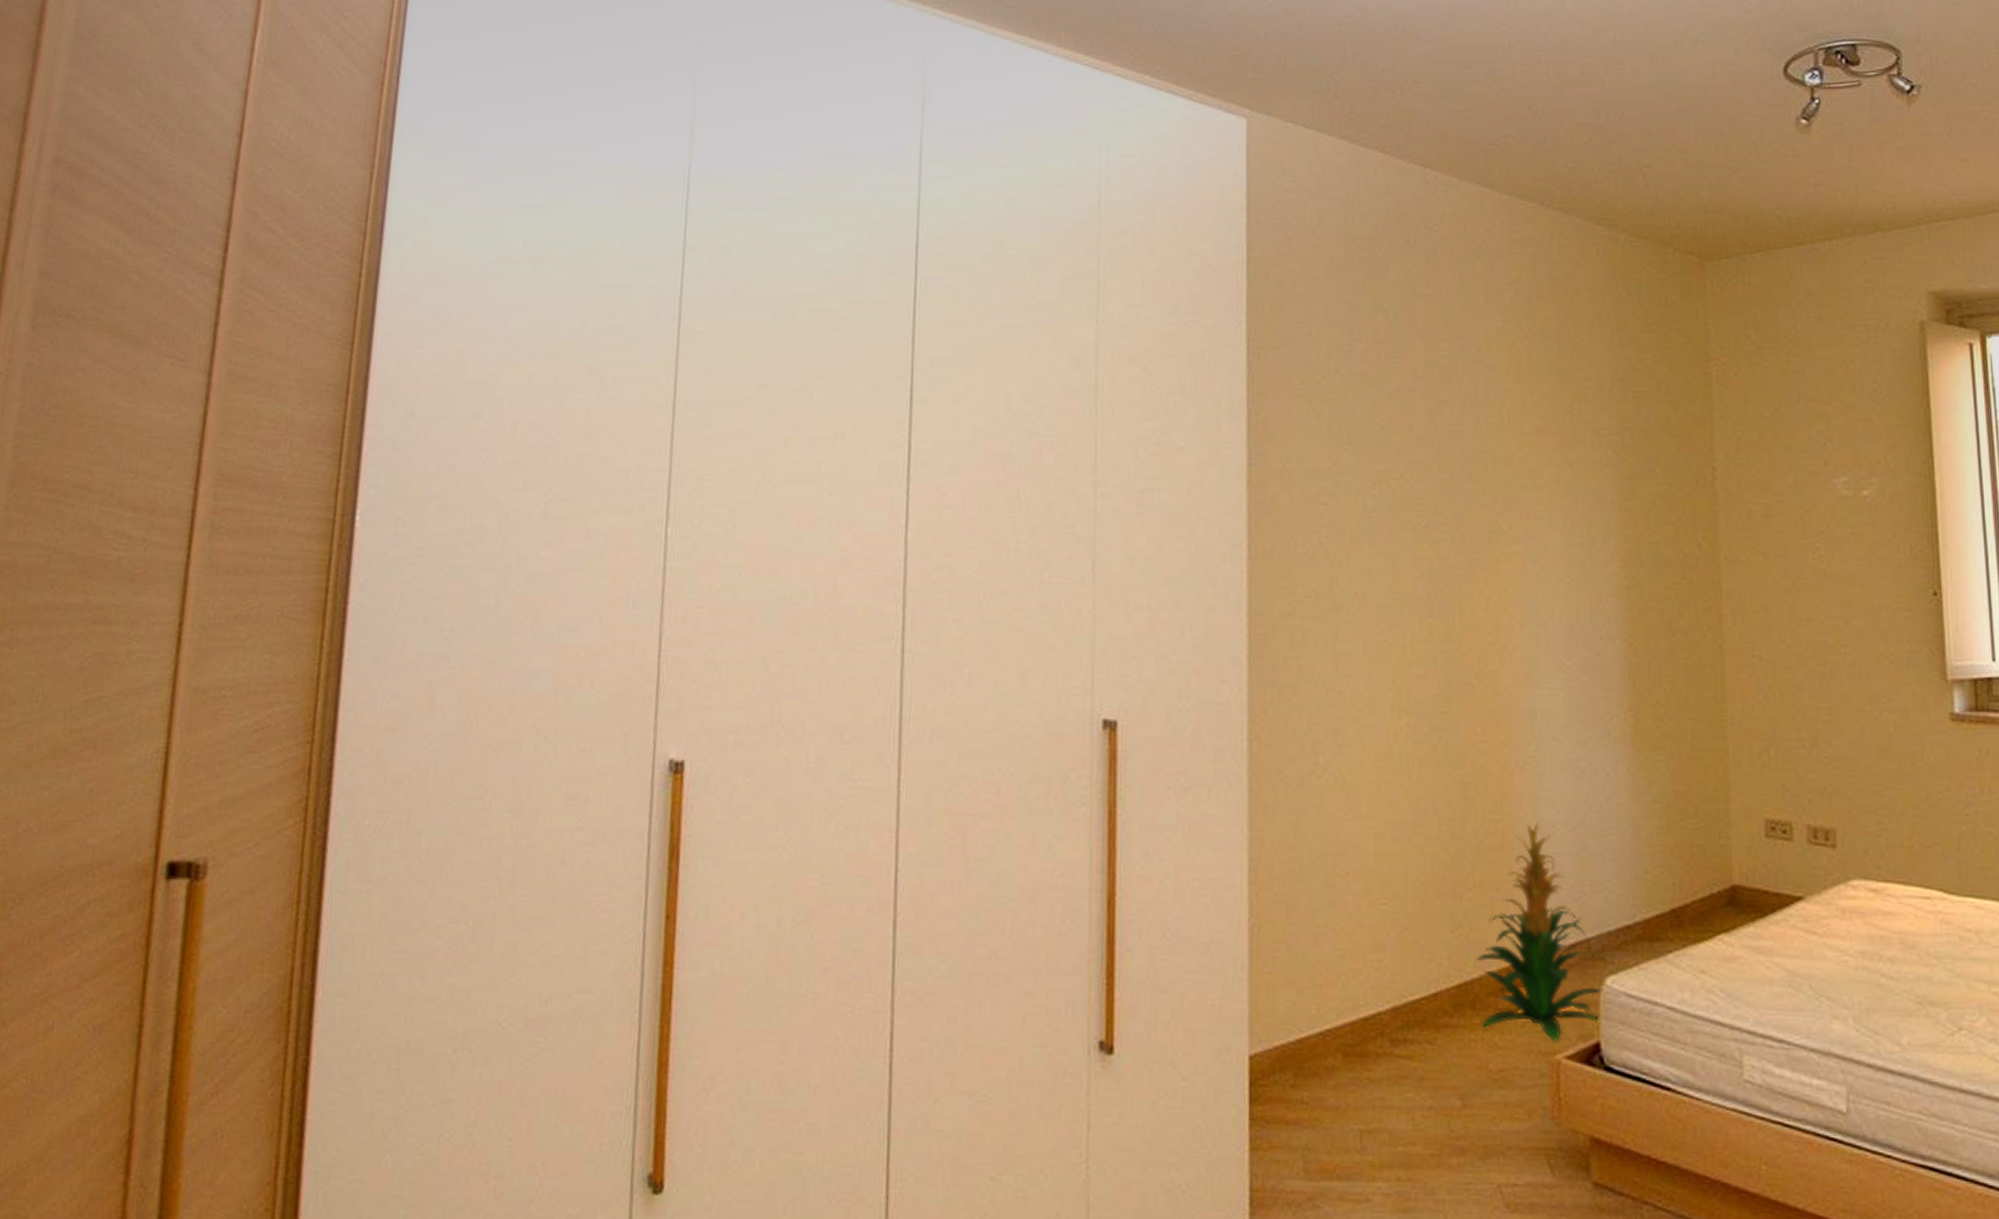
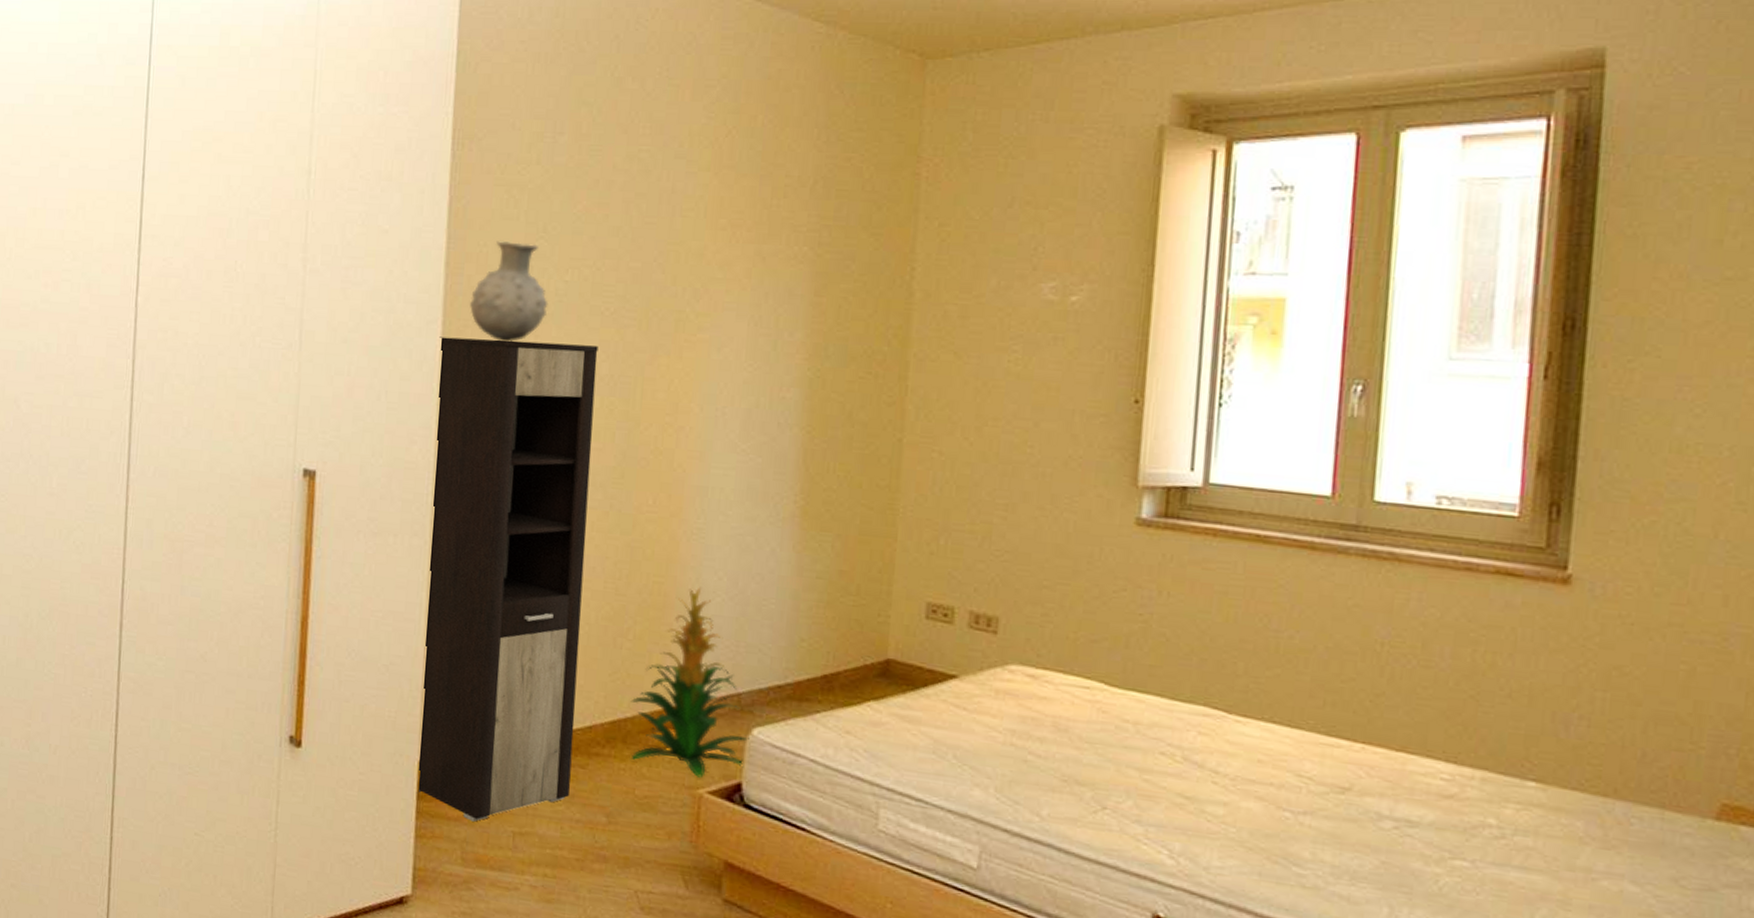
cabinet: none [1245,561,1418,1123] -> present [416,336,598,822]
vase: none [1276,455,1358,563] -> present [470,241,549,342]

